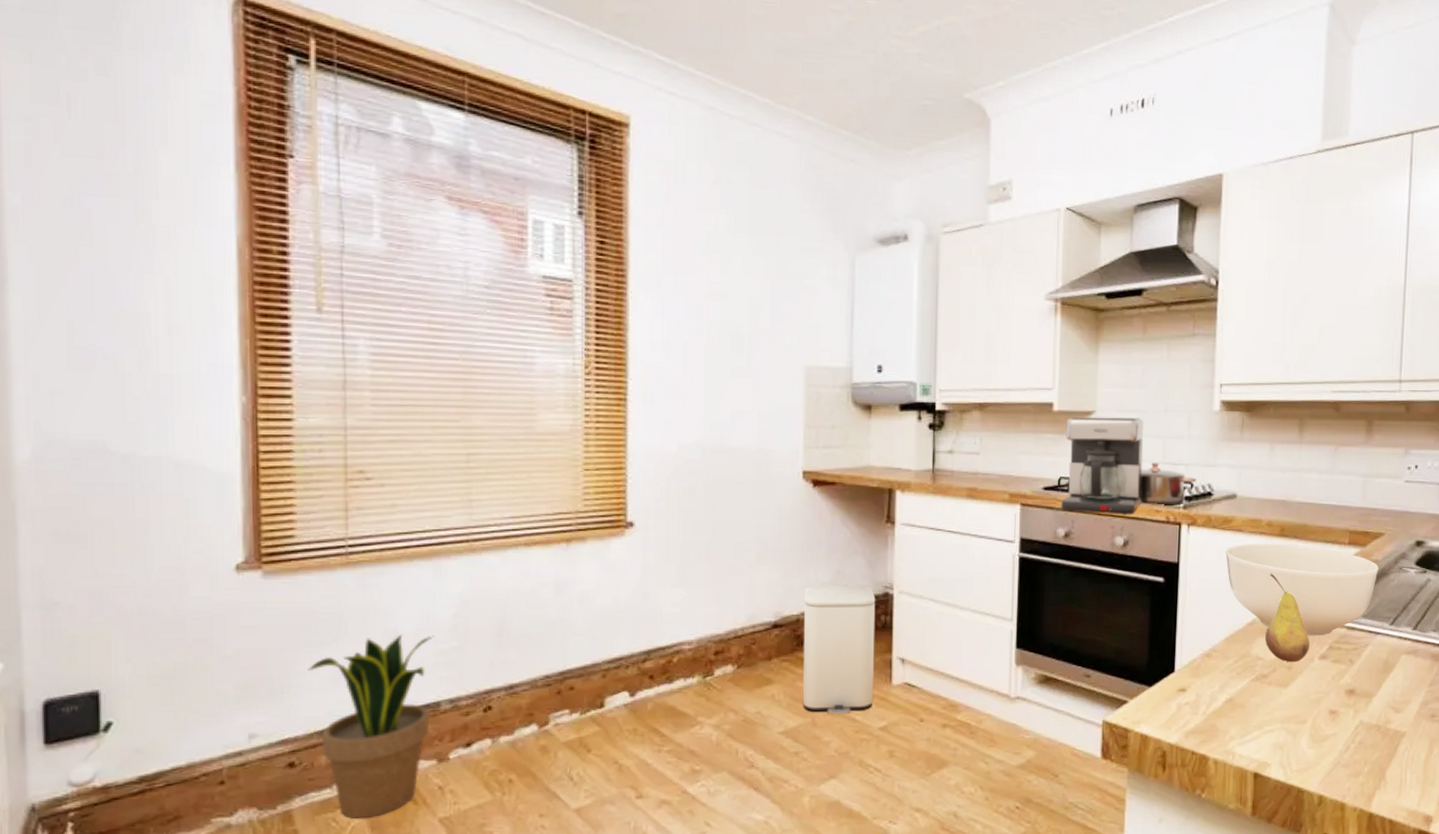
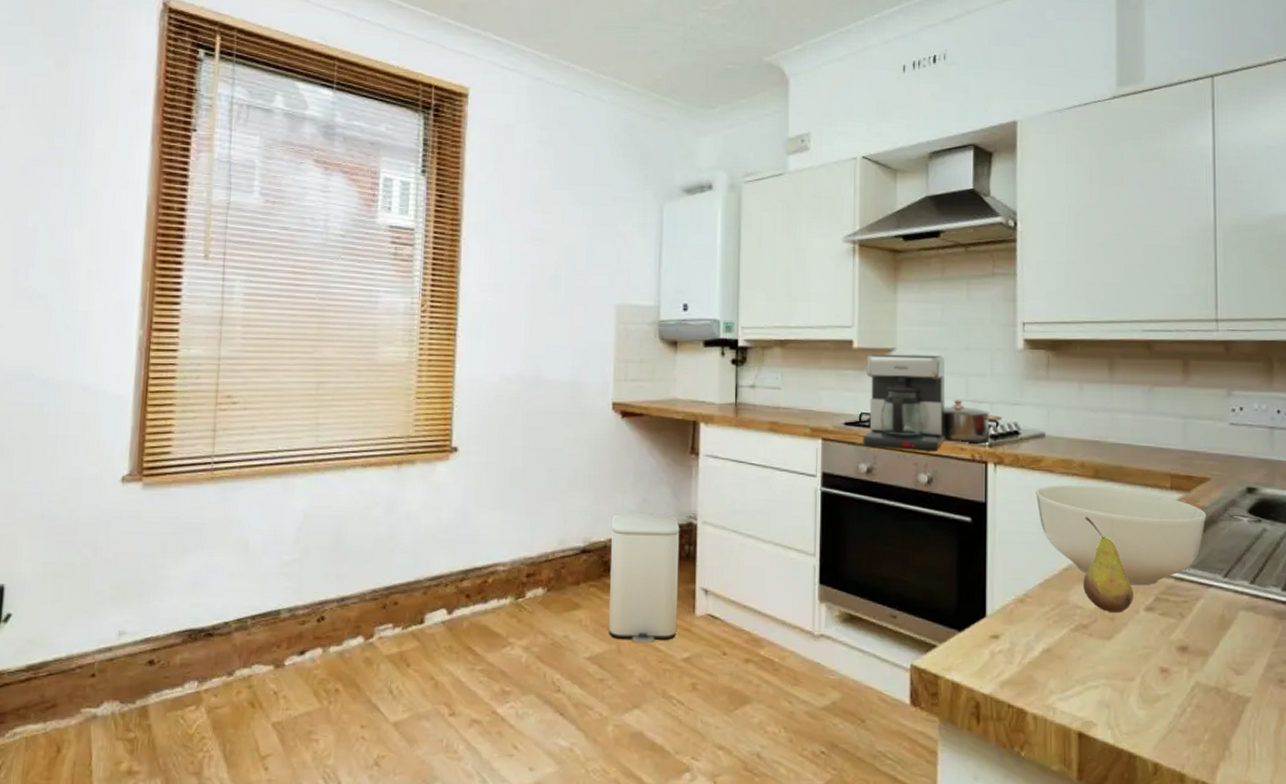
potted plant: present [308,634,434,819] -> none [172,545,280,718]

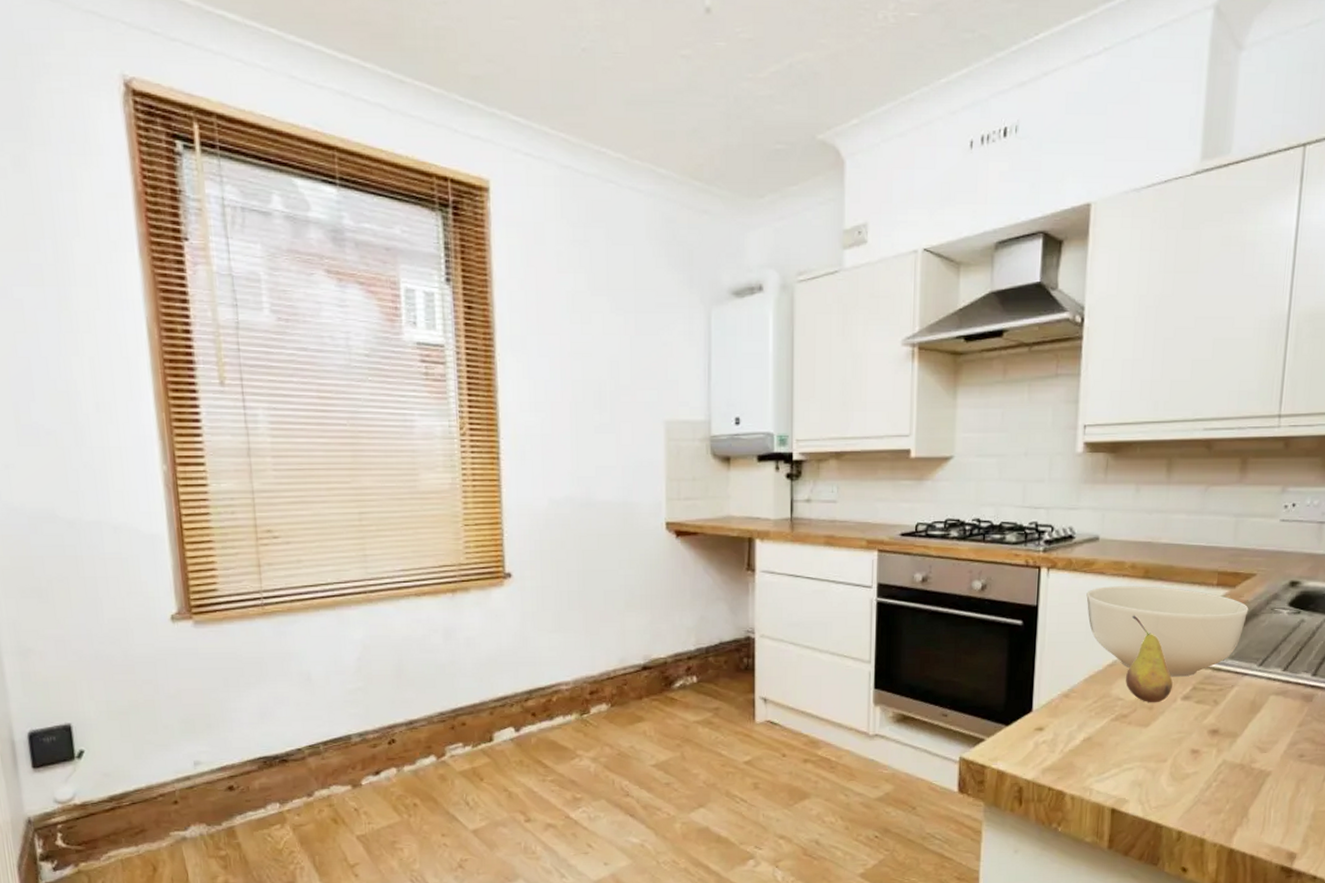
pedal bin: present [608,513,680,644] -> none [670,629,739,750]
coffee maker: present [863,354,946,453] -> none [918,462,1003,560]
cooking pot: present [944,400,1002,444] -> none [999,507,1058,549]

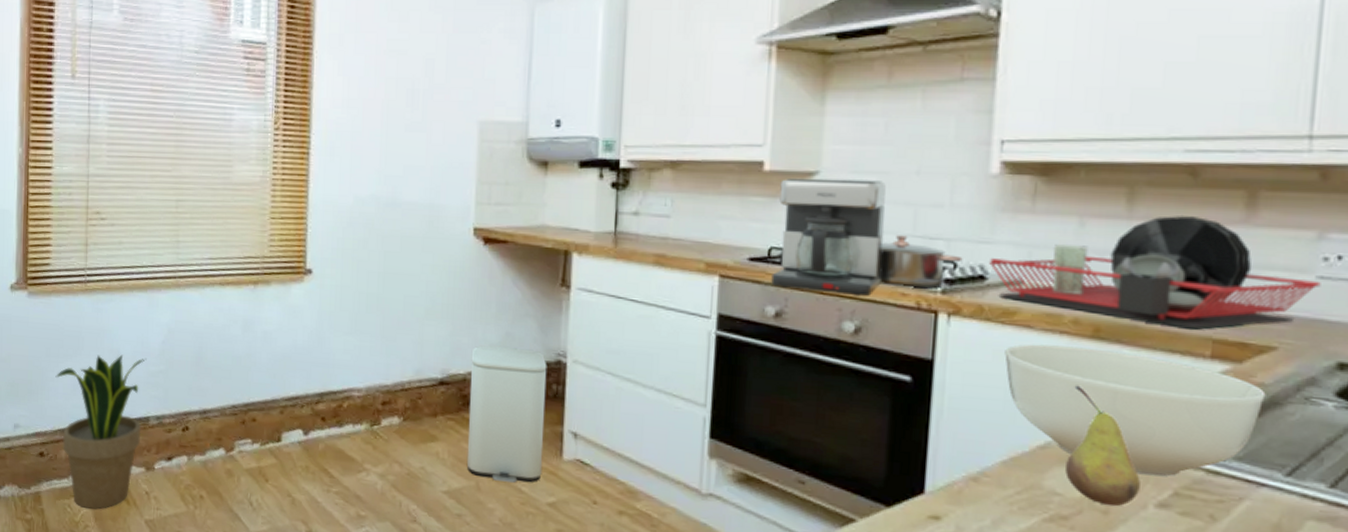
potted plant: none [238,676,344,835] -> present [55,354,147,509]
pedal bin: none [670,629,739,750] -> present [466,345,547,484]
coffee maker: none [918,462,1003,560] -> present [771,177,886,297]
cooking pot: none [999,507,1058,549] -> present [879,235,963,289]
dish rack: none [1076,480,1283,565] -> present [989,216,1321,330]

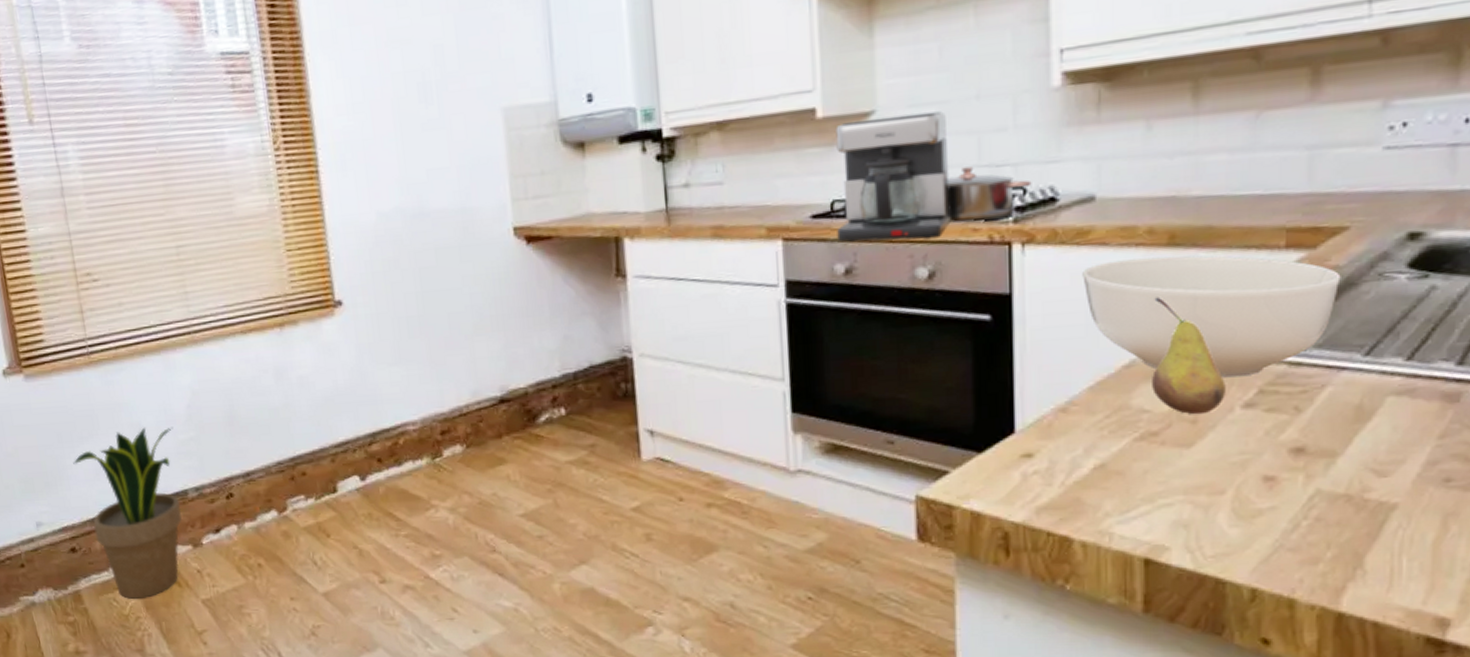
pedal bin: present [466,345,547,484] -> none [529,350,622,496]
dish rack: present [989,216,1321,330] -> none [1059,102,1388,222]

